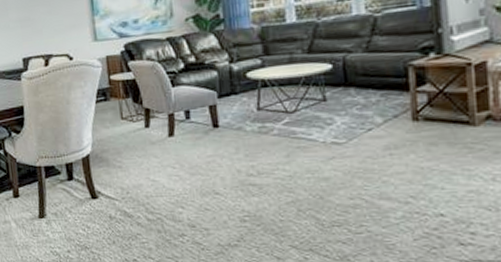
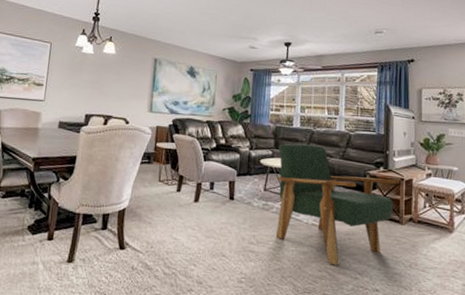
armchair: none [268,40,466,190] -> present [275,143,400,266]

